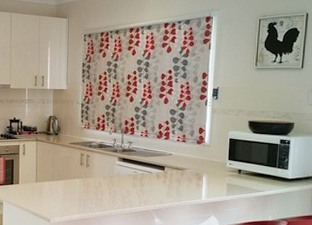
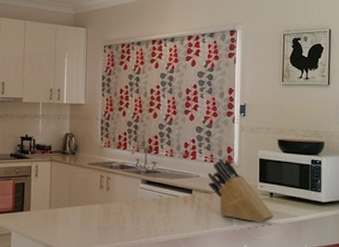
knife block: none [179,138,242,197] -> present [207,158,275,223]

